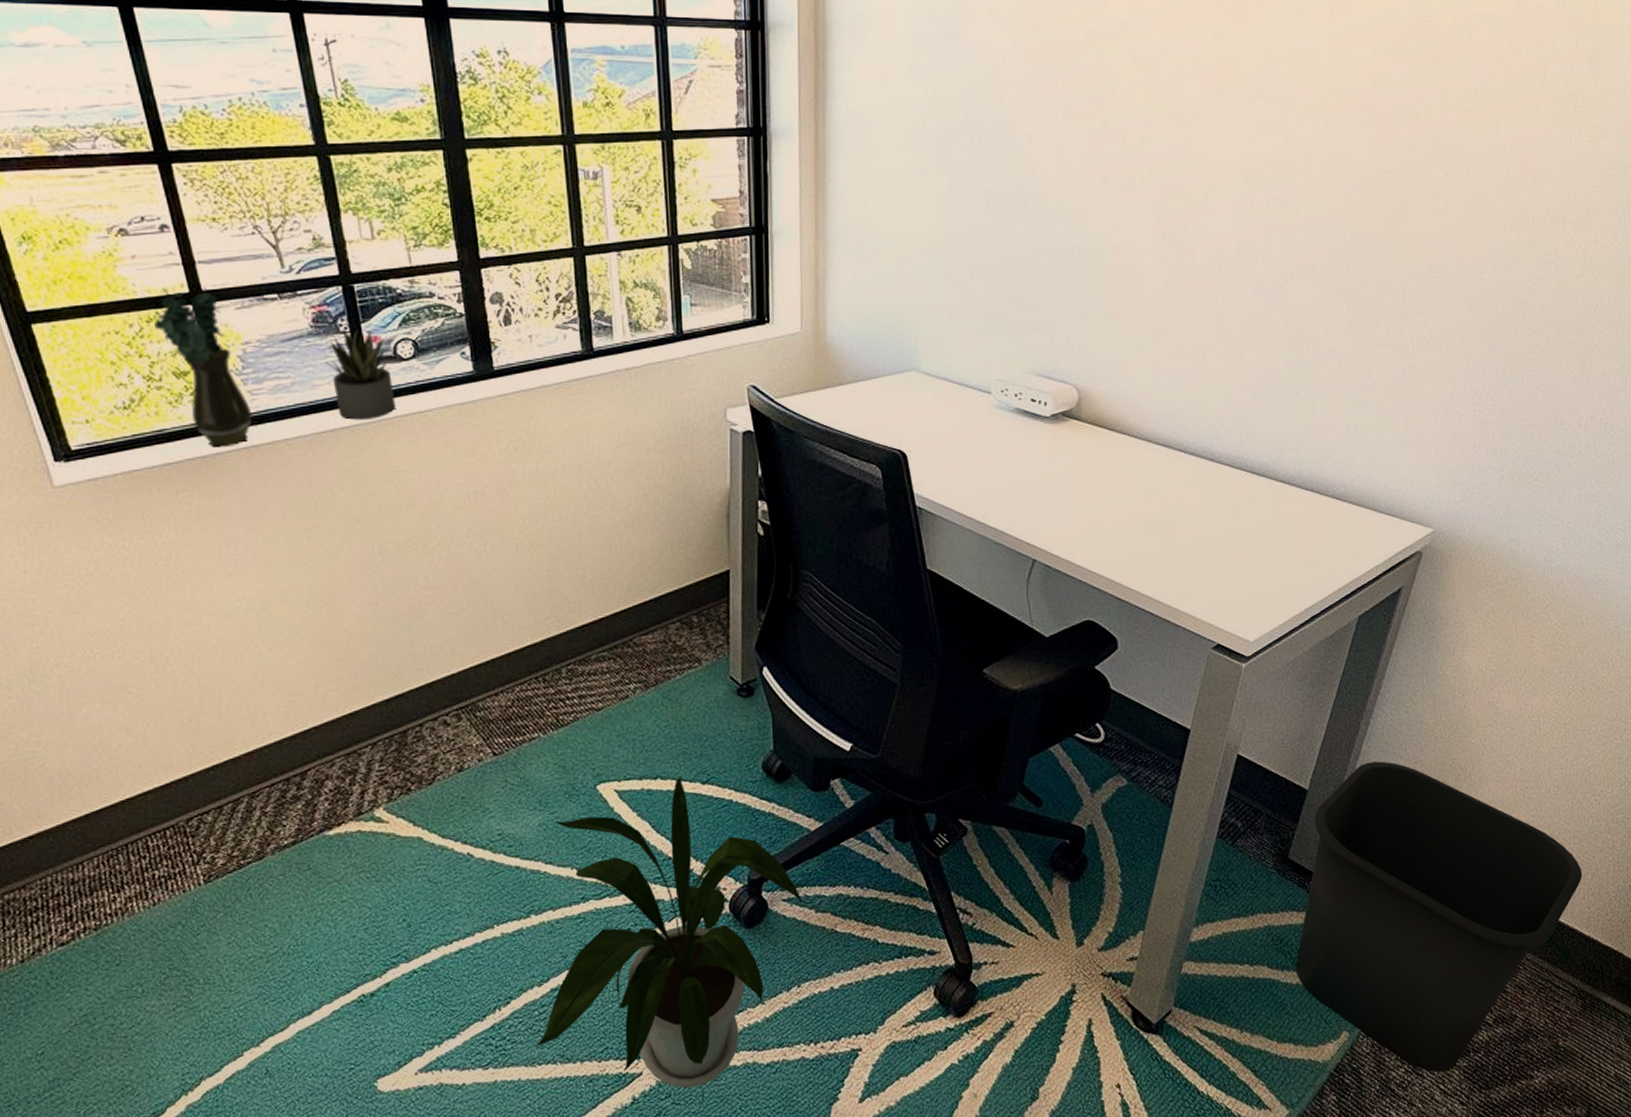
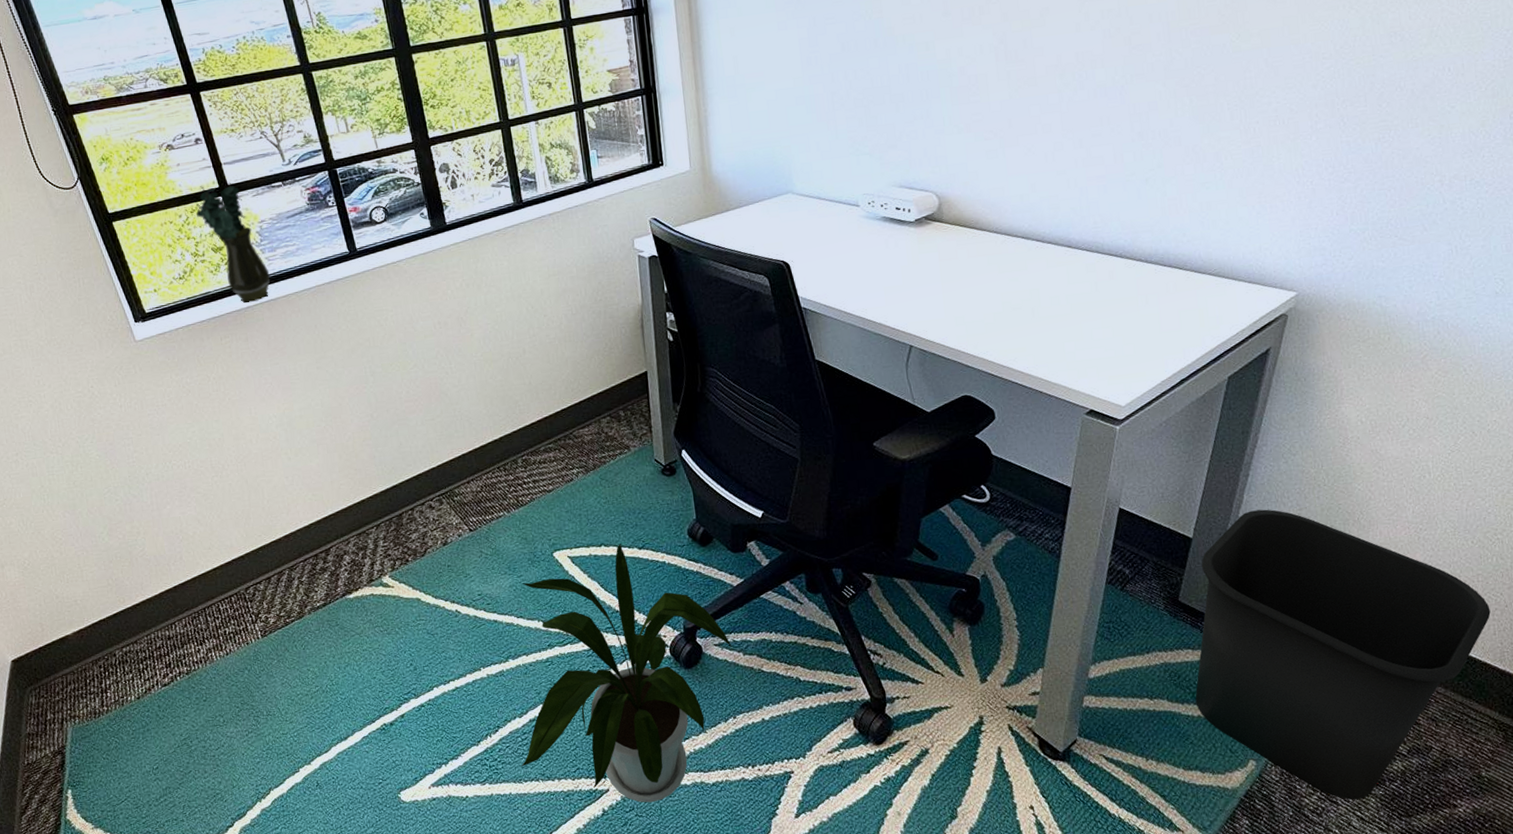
succulent plant: present [325,328,397,420] -> none [320,203,375,274]

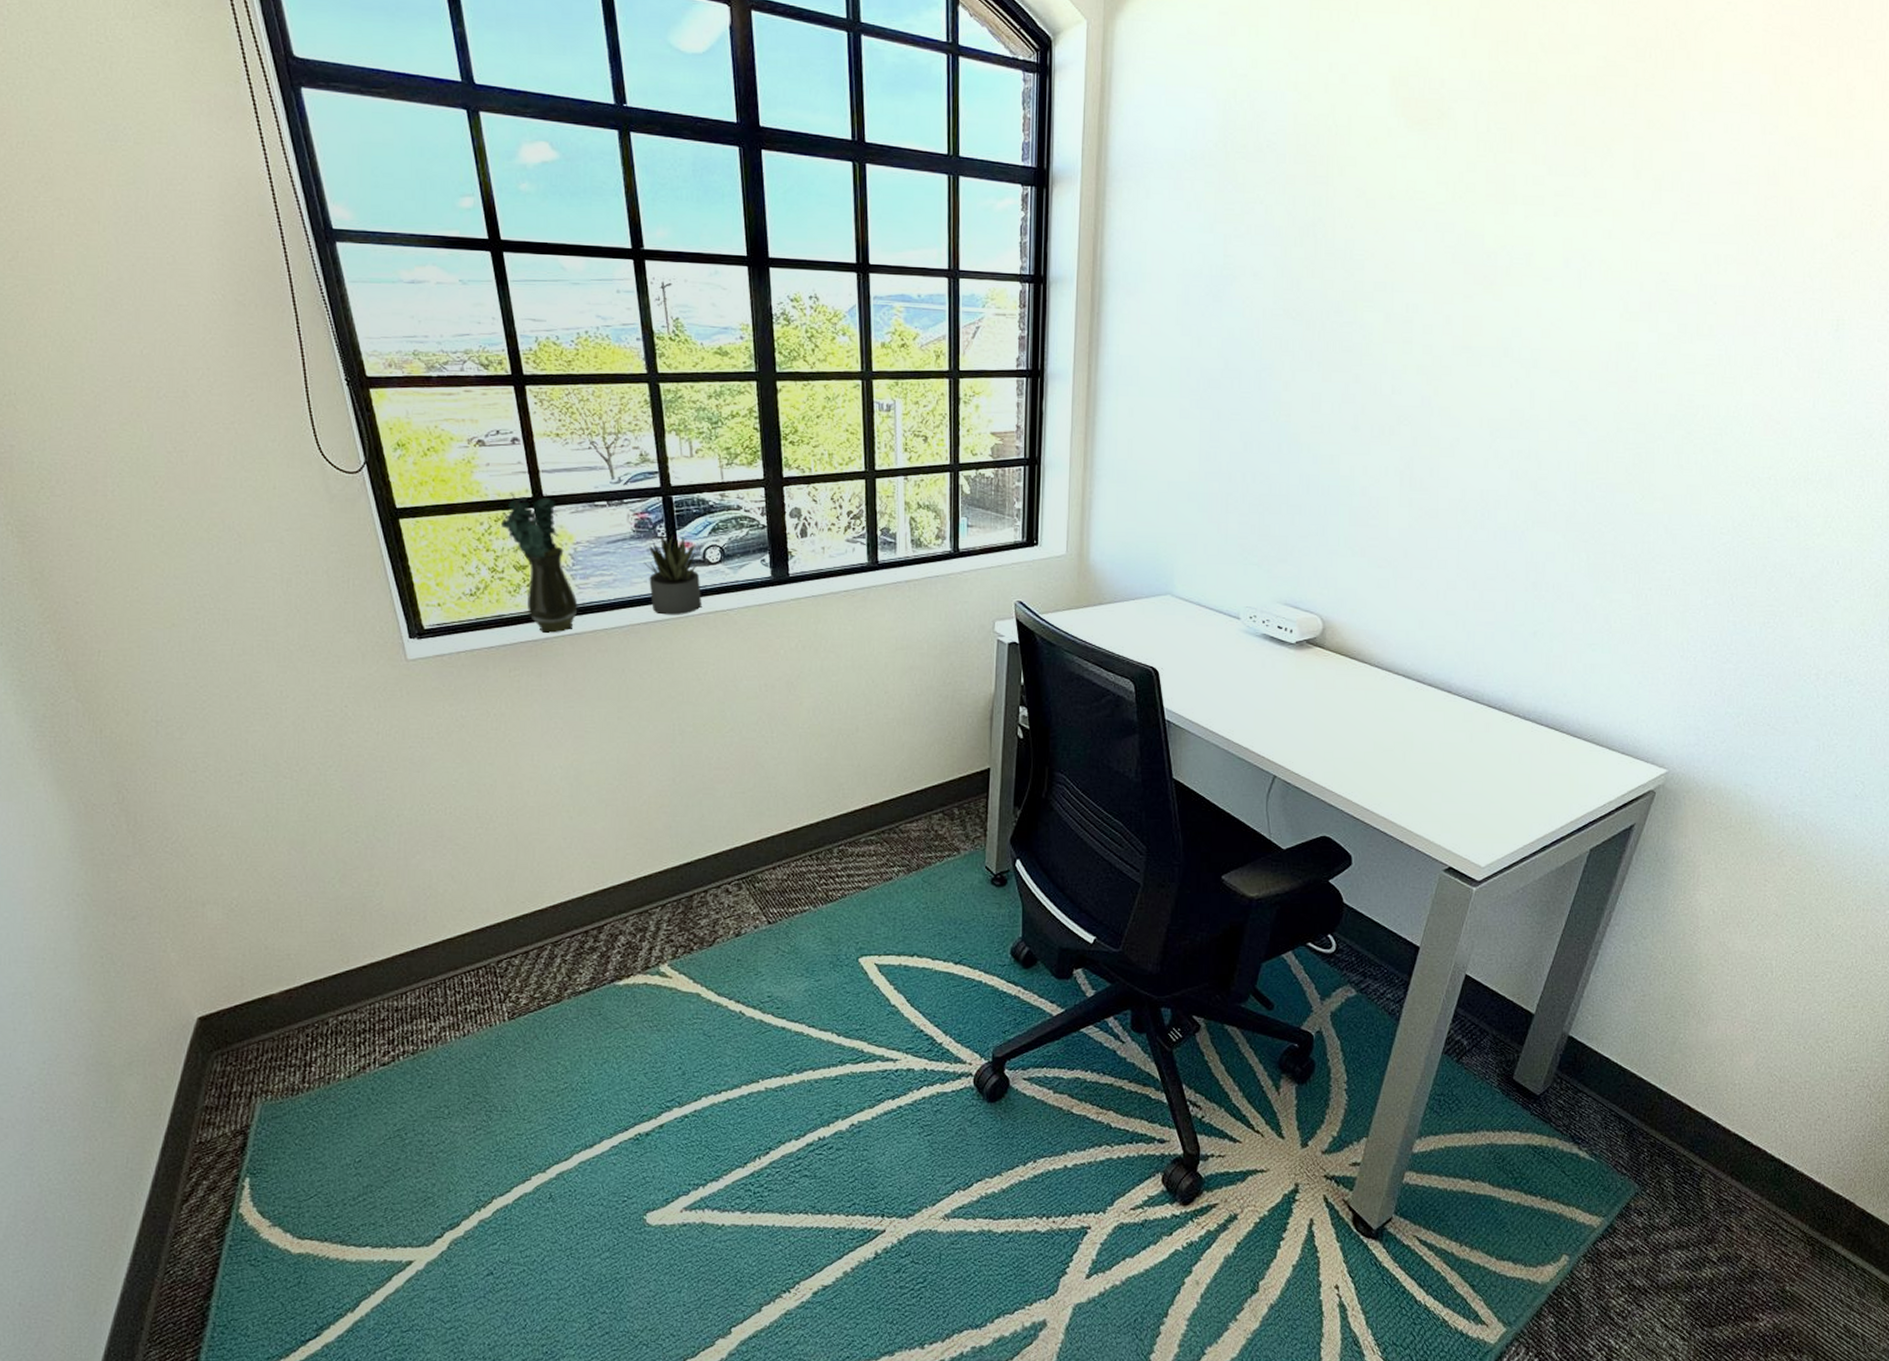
succulent plant: none [320,203,375,274] -> present [644,534,702,615]
house plant: present [520,544,732,803] -> none [789,956,1042,1249]
waste bin: present [1195,509,1491,800] -> none [1517,992,1813,1305]

